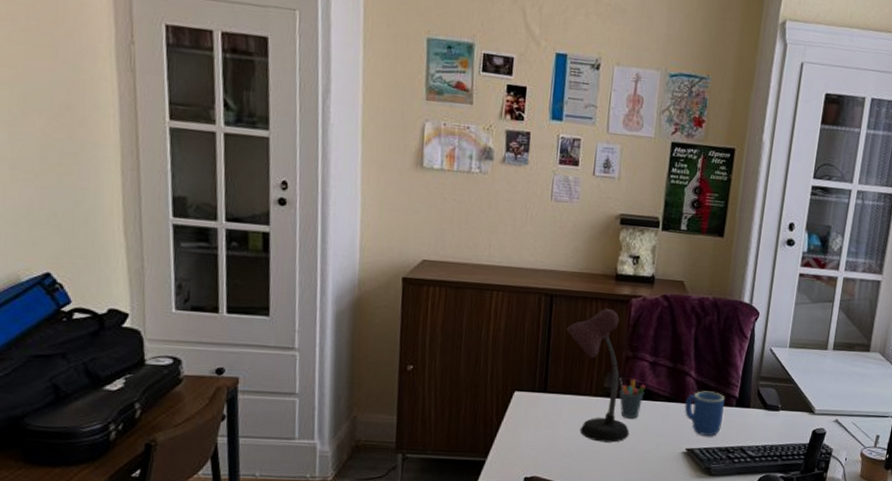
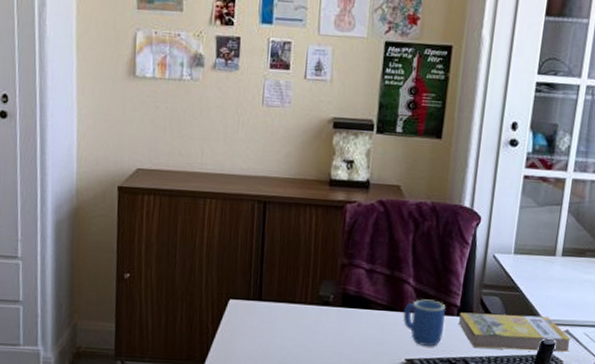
desk lamp: present [567,308,630,443] -> none [280,214,347,352]
pen holder: present [619,378,645,419] -> none [335,286,362,328]
book: none [736,403,840,440] -> present [458,312,571,352]

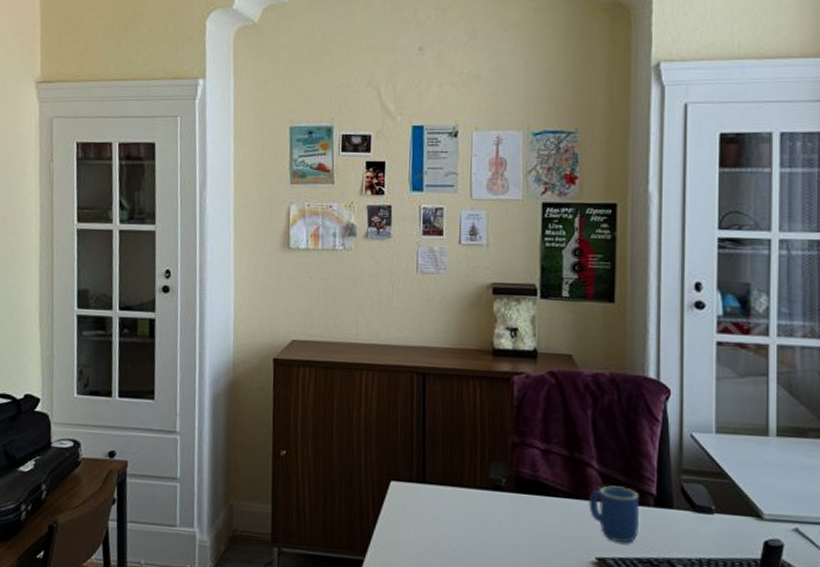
book: present [458,312,571,352] -> none [656,502,803,557]

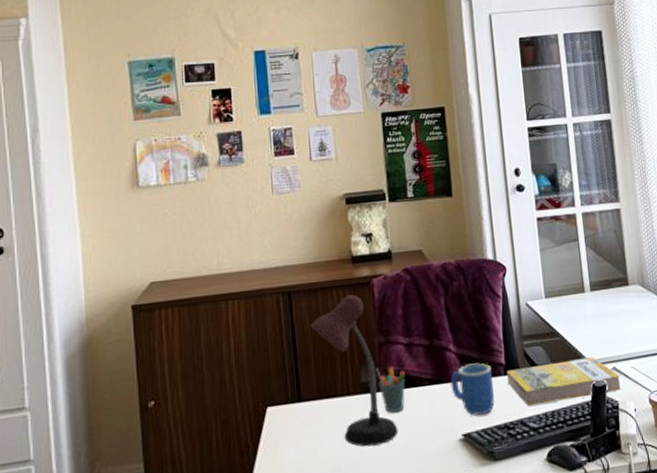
desk lamp: none [443,386,524,546] -> present [311,294,399,447]
pen holder: none [506,468,538,518] -> present [376,366,406,413]
book: none [656,502,803,557] -> present [506,357,621,406]

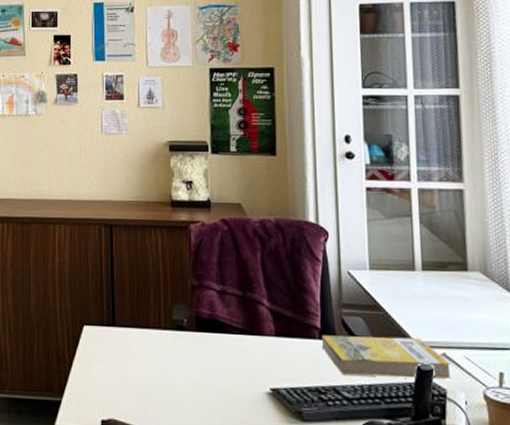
desk lamp: present [311,294,399,447] -> none [129,235,206,381]
pen holder: present [376,366,406,413] -> none [187,309,216,354]
mug: present [450,363,495,416] -> none [261,321,307,374]

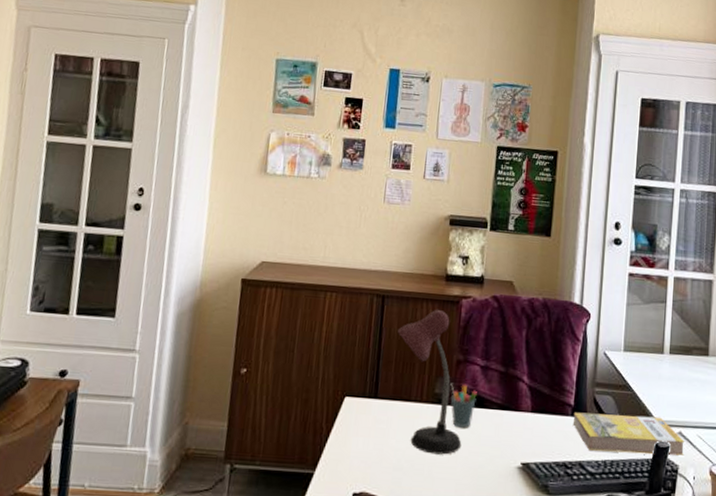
desk lamp: none [129,235,206,381] -> present [398,309,462,455]
pen holder: none [187,309,216,354] -> present [450,384,477,428]

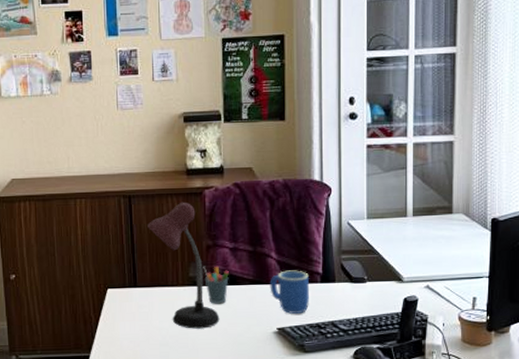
mug: none [517,398,560,450] -> present [270,270,309,315]
book: present [573,412,684,456] -> none [322,275,432,311]

